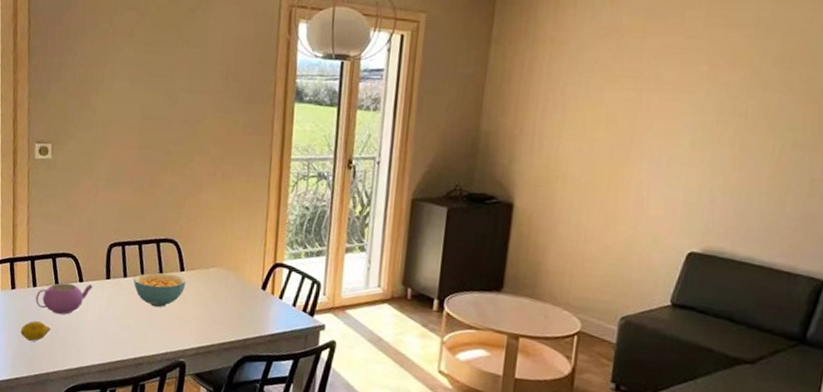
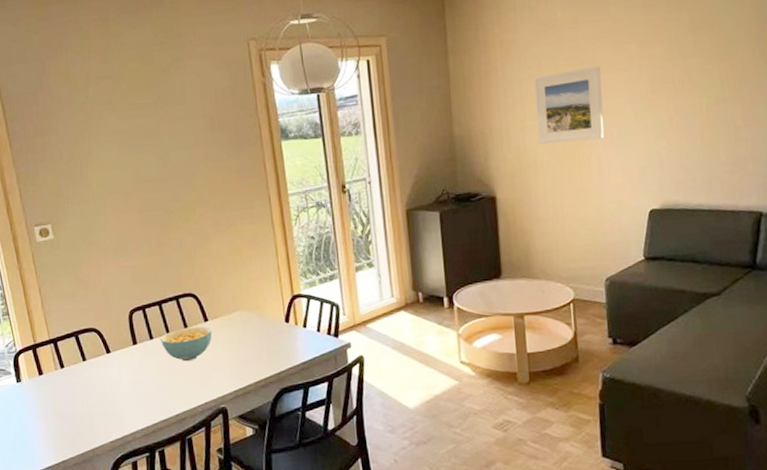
fruit: present [20,320,51,341] -> none [57,400,88,422]
teapot: present [35,283,93,315] -> none [65,353,121,390]
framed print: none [573,82,663,164] -> present [534,66,604,145]

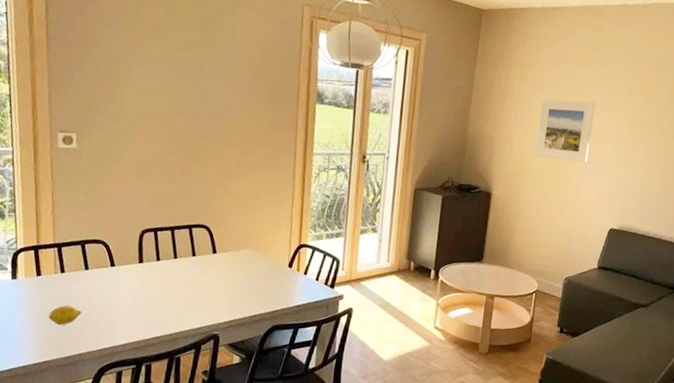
fruit: none [57,400,88,422] -> present [48,305,82,325]
cereal bowl: present [159,326,212,362] -> none [166,255,218,287]

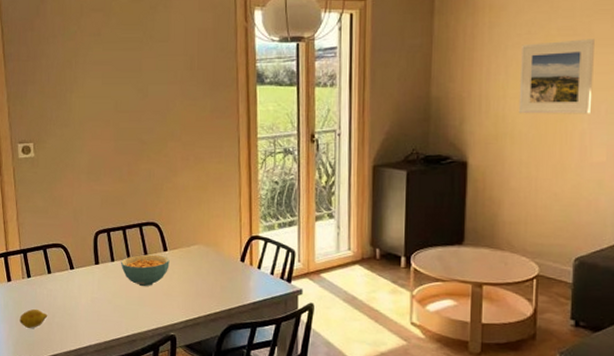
cereal bowl: none [166,255,218,287] -> present [120,254,170,287]

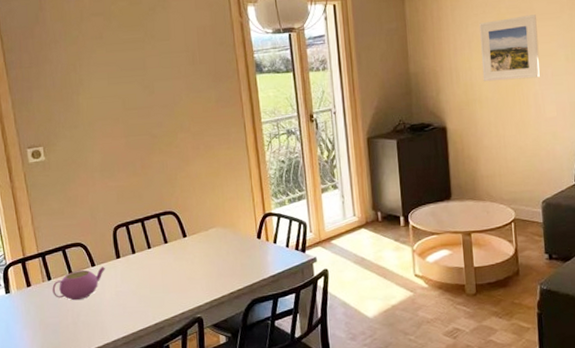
fruit: present [19,308,48,328] -> none [43,310,72,331]
teapot: none [31,270,83,302] -> present [52,266,105,301]
cereal bowl: present [120,254,170,287] -> none [141,241,190,275]

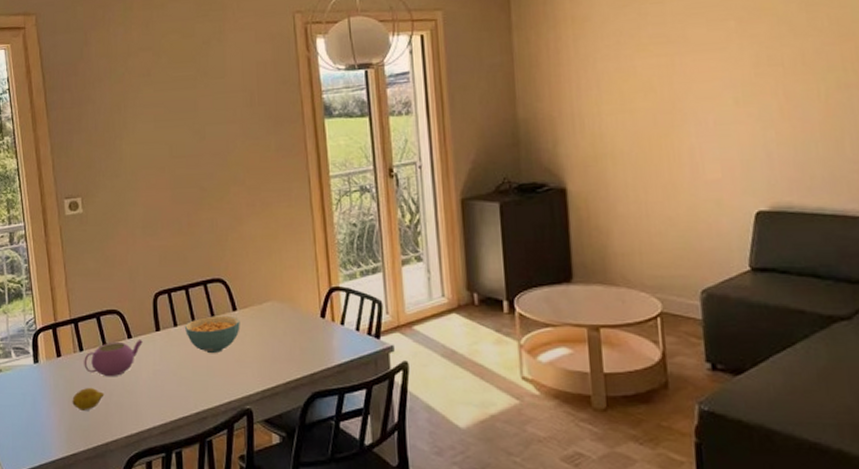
fruit: none [43,310,72,331] -> present [72,387,104,410]
cereal bowl: none [141,241,190,275] -> present [184,315,240,354]
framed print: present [479,14,540,82] -> none [612,45,697,132]

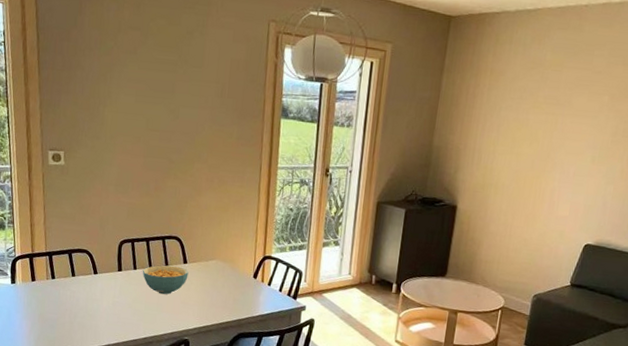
fruit: present [72,387,104,410] -> none [42,308,70,326]
teapot: present [84,338,143,377] -> none [54,275,106,303]

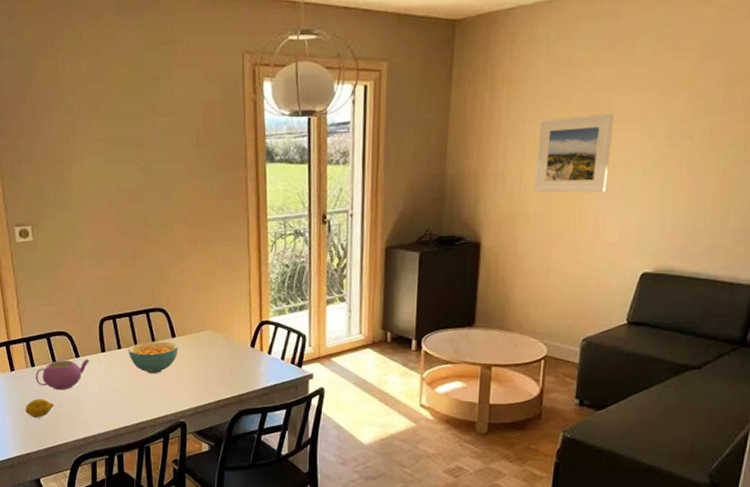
fruit: none [42,308,70,326] -> present [25,398,54,418]
teapot: none [54,275,106,303] -> present [35,358,89,391]
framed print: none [504,107,574,174] -> present [534,113,615,193]

